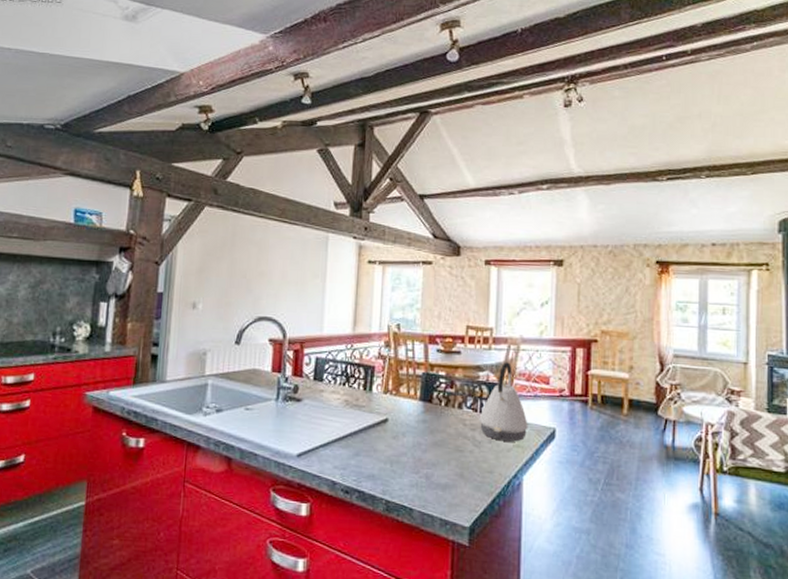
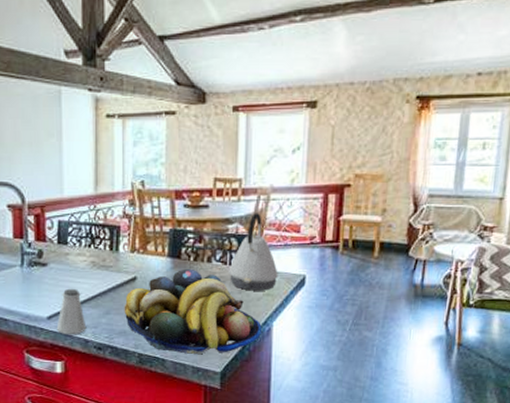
saltshaker: none [305,426,336,476] -> present [56,288,87,335]
fruit bowl: none [373,413,512,506] -> present [124,268,262,355]

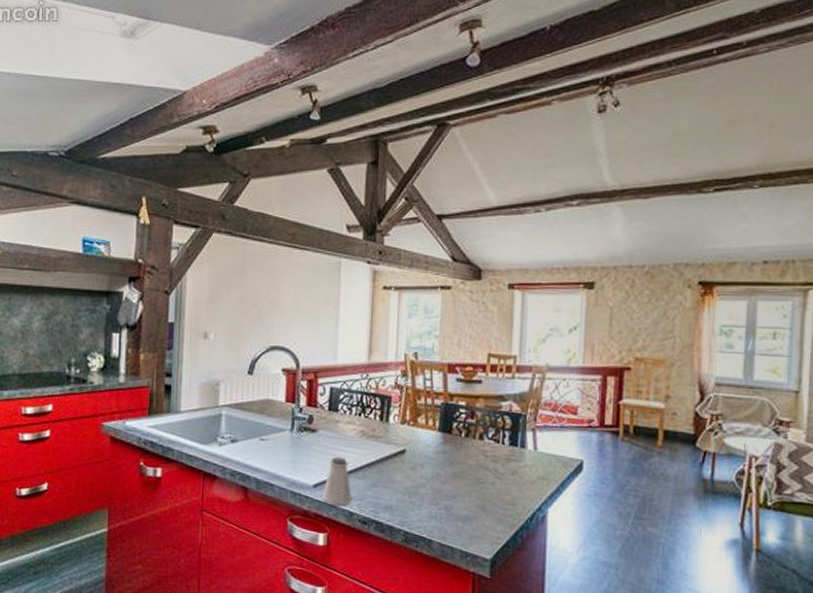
fruit bowl: present [124,268,262,355] -> none [391,444,536,539]
kettle: present [228,213,278,291] -> none [501,391,554,474]

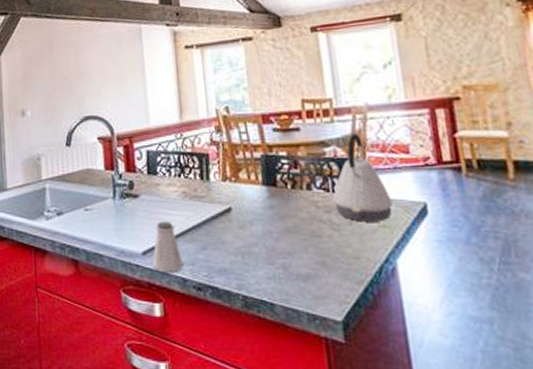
kettle: none [501,391,554,474] -> present [332,133,393,222]

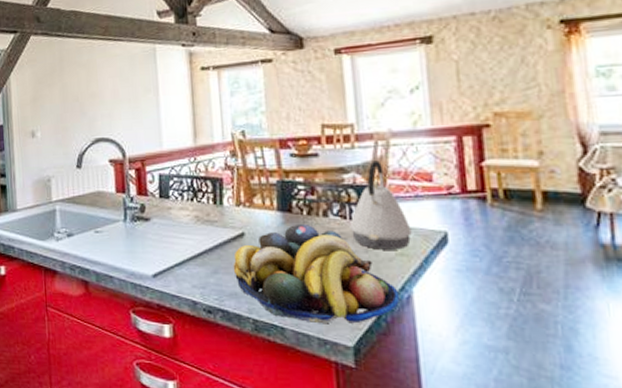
saltshaker: present [152,221,184,273] -> none [162,244,194,296]
fruit bowl: none [221,197,385,299] -> present [233,223,399,324]

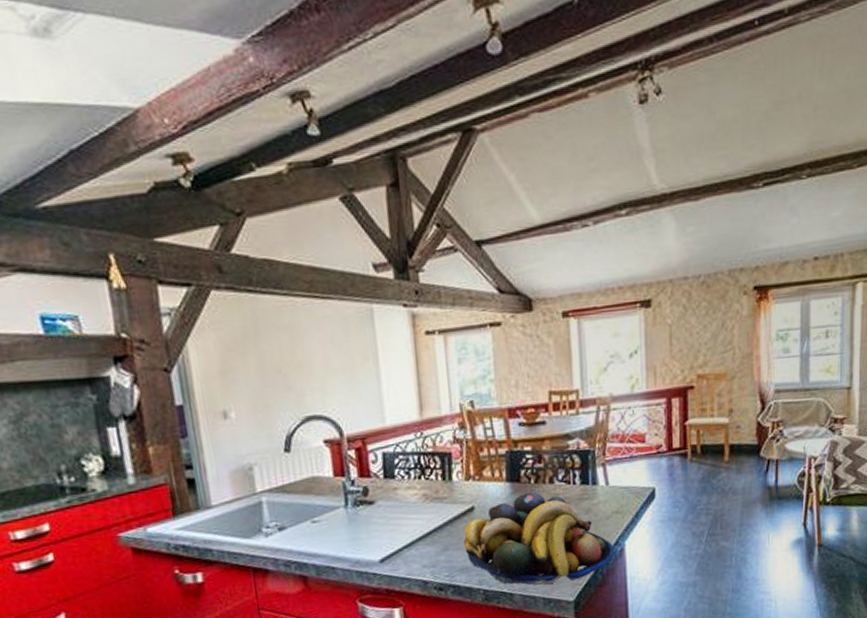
kettle: present [349,160,412,250] -> none [573,425,626,510]

